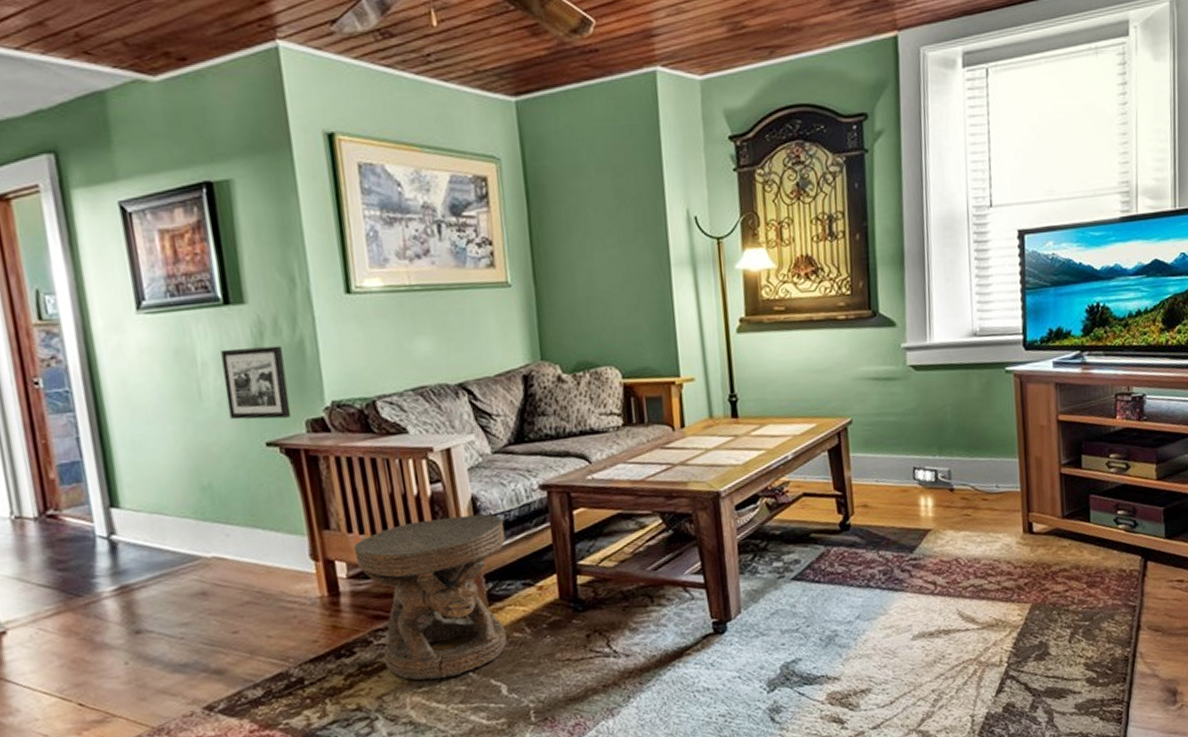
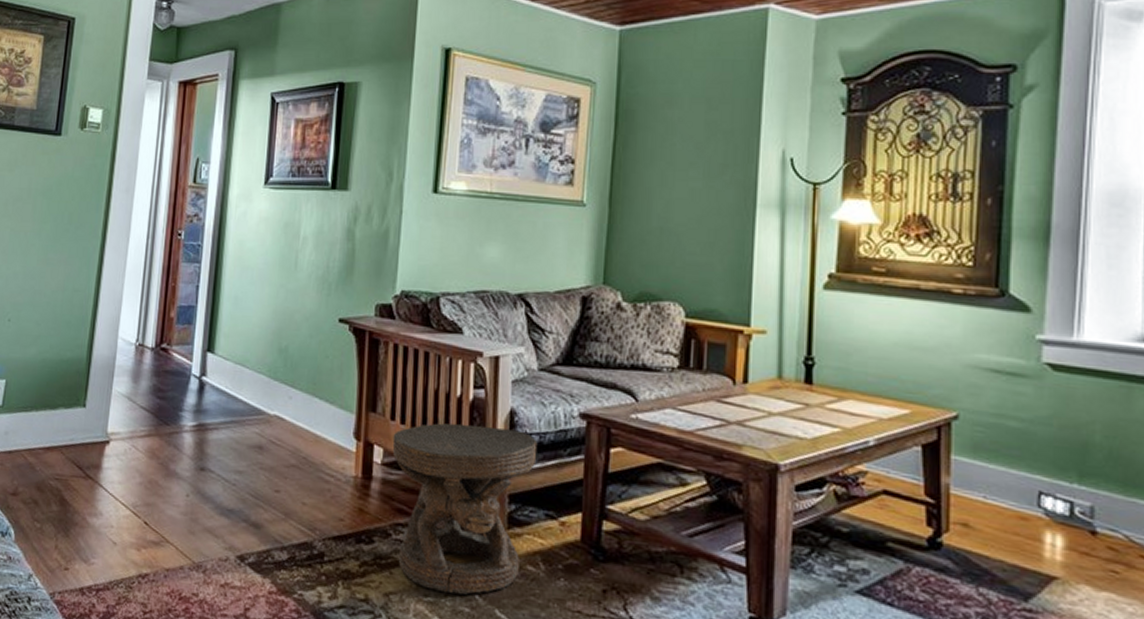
picture frame: present [220,345,292,420] -> none [315,228,370,299]

